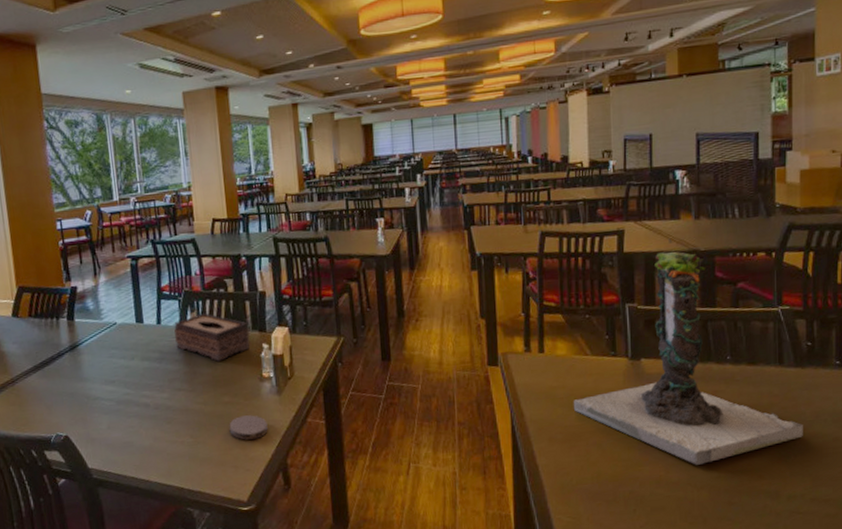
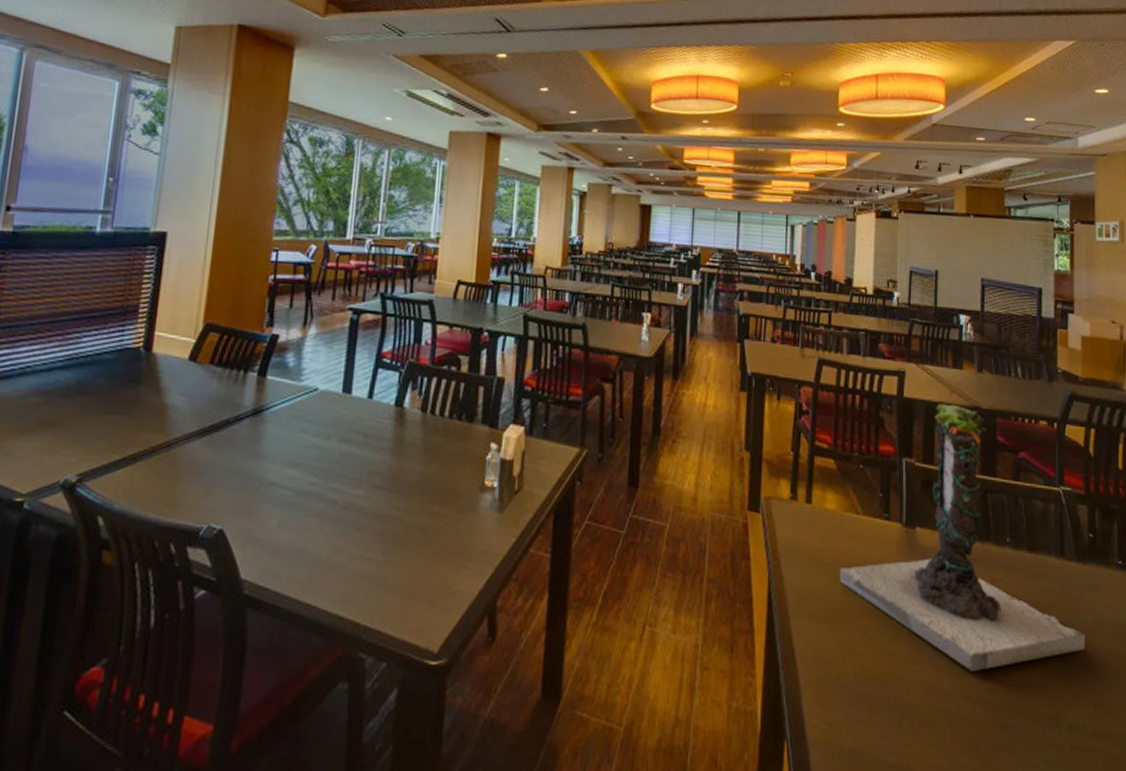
tissue box: present [174,312,250,361] -> none [386,393,478,458]
coaster: present [229,415,268,440] -> none [432,534,480,567]

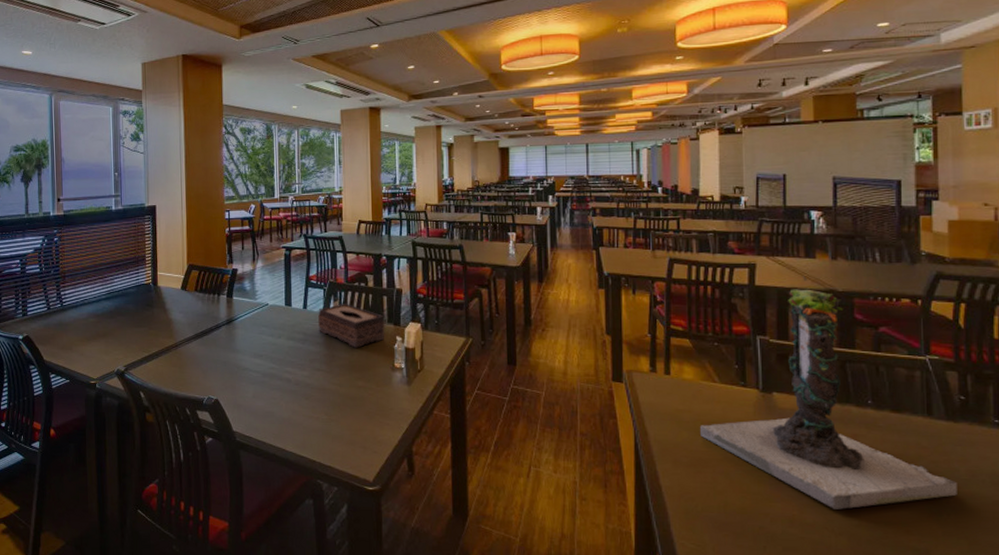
tissue box: none [386,393,478,458] -> present [318,303,385,348]

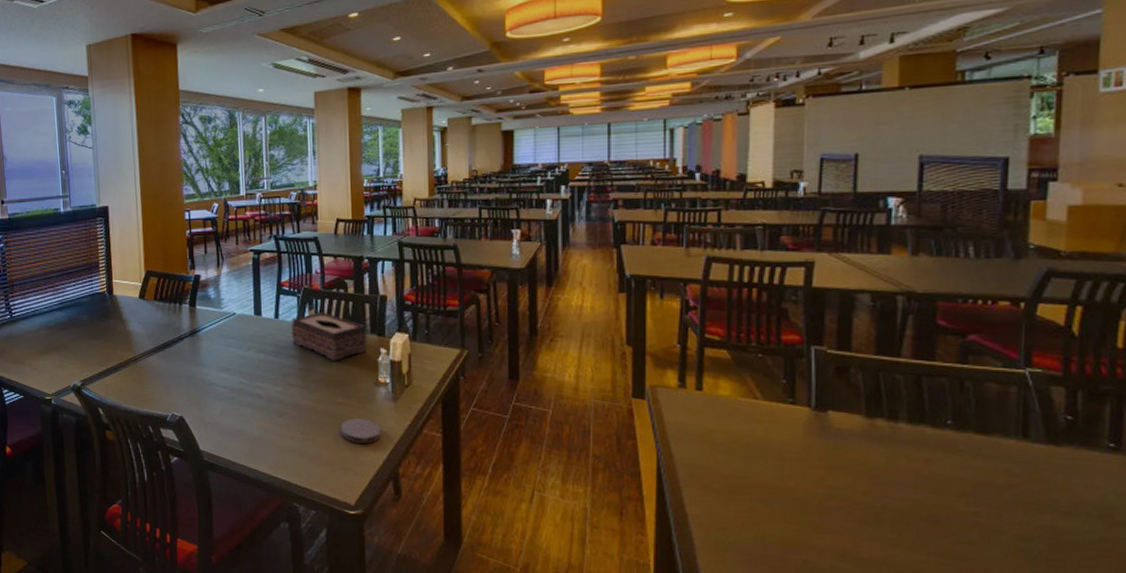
coaster: none [361,401,396,424] -> present [340,419,381,444]
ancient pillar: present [700,276,957,510] -> none [737,275,1054,543]

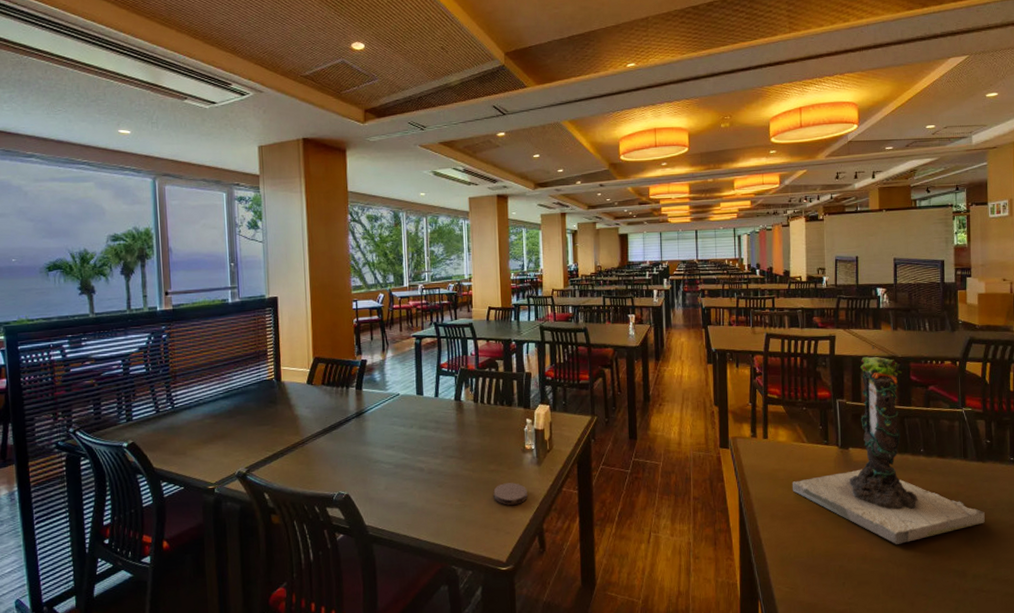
tissue box: present [291,311,368,361] -> none [450,389,516,433]
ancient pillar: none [737,275,1054,543] -> present [793,345,985,544]

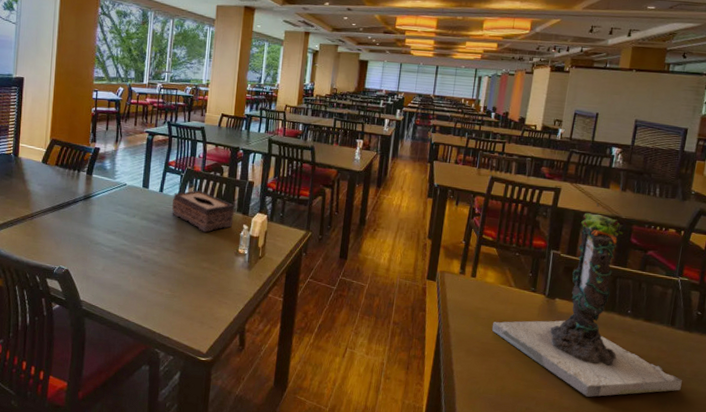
tissue box: none [450,389,516,433] -> present [172,190,235,233]
coaster: present [493,482,528,505] -> none [202,281,235,303]

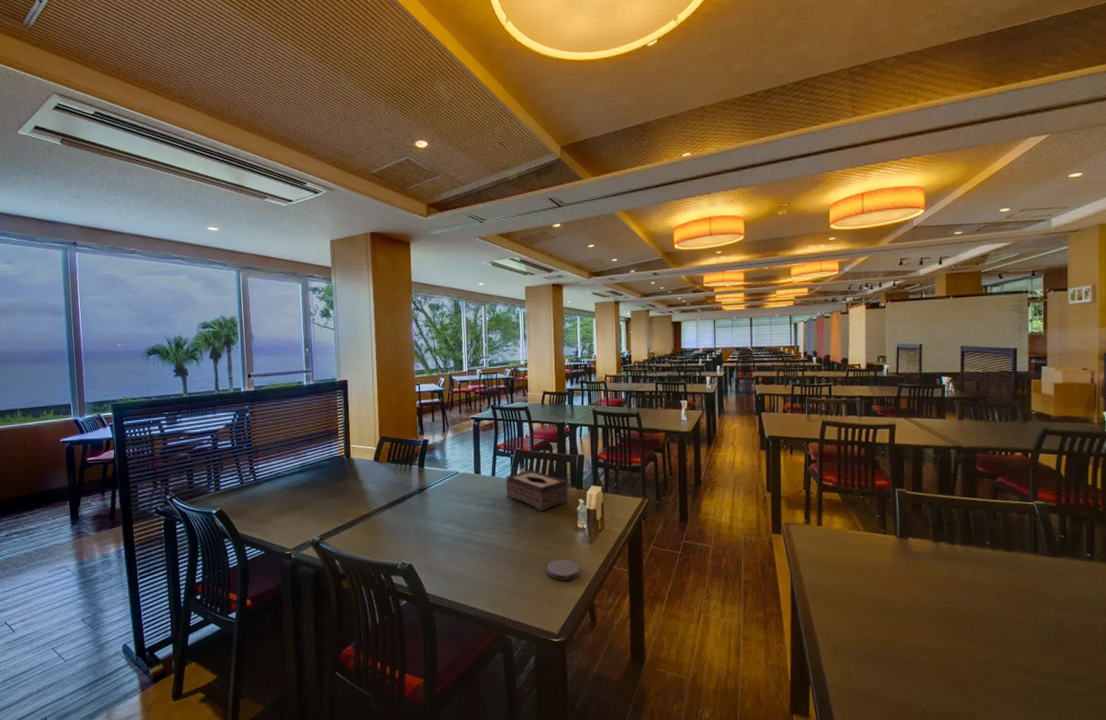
coaster: none [202,281,235,303] -> present [546,559,579,580]
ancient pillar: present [492,202,682,397] -> none [847,434,1056,637]

